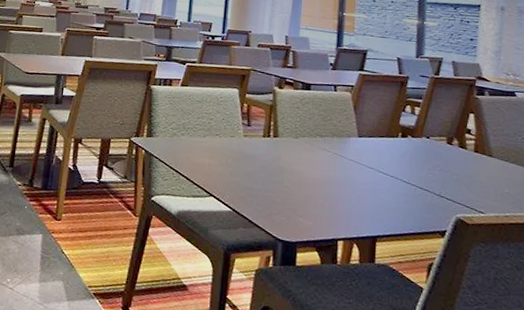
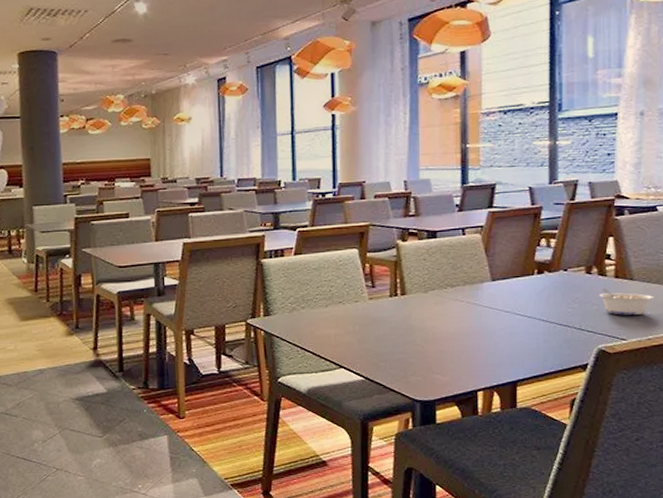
legume: none [459,160,513,191] -> present [599,288,655,315]

